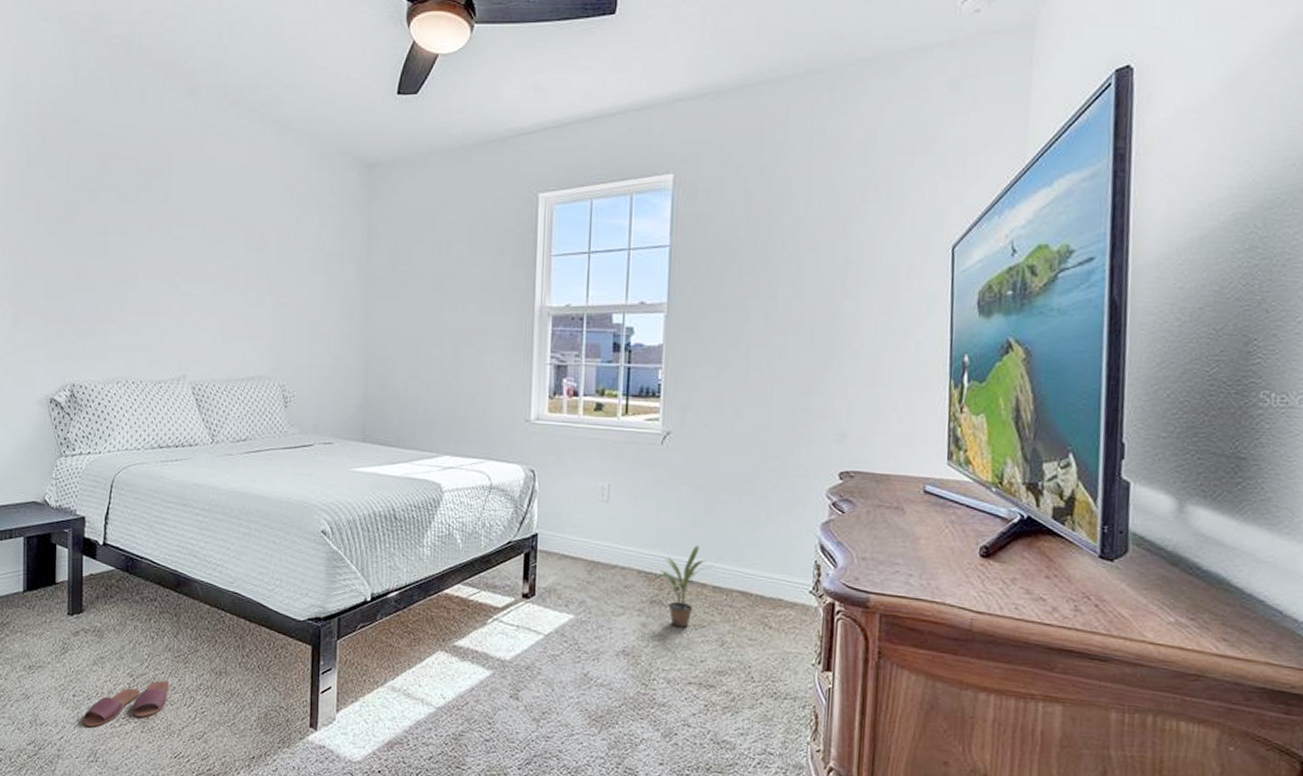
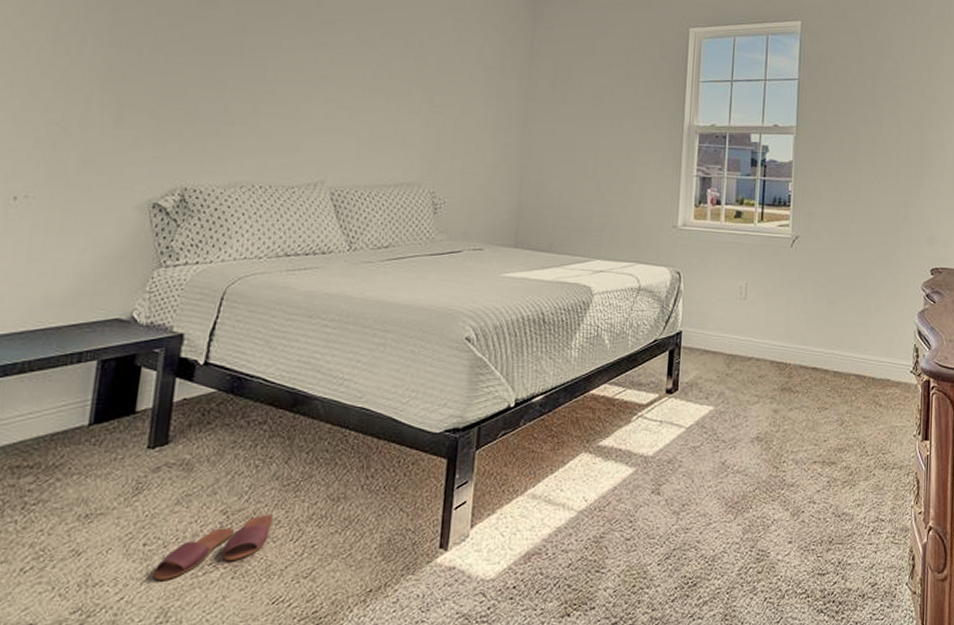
potted plant: present [656,545,712,628] -> none [786,335,833,411]

